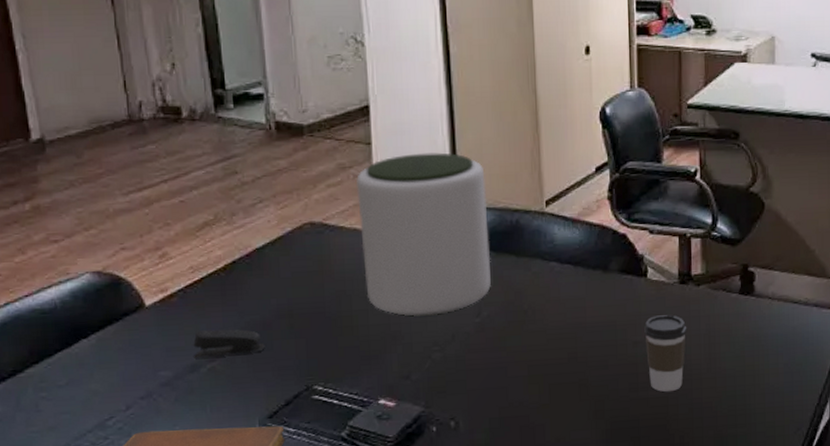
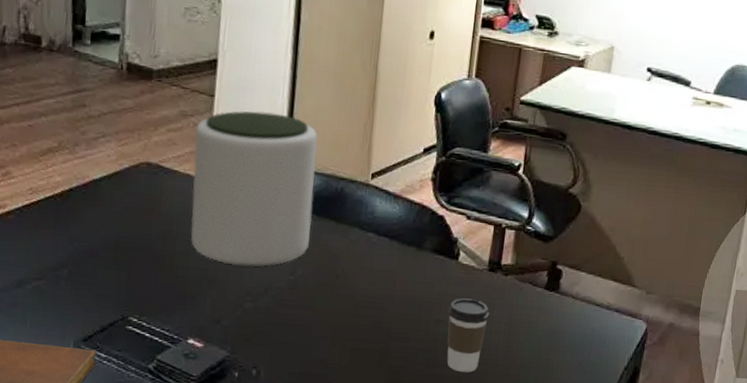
stapler: present [193,329,265,358] -> none [22,249,89,277]

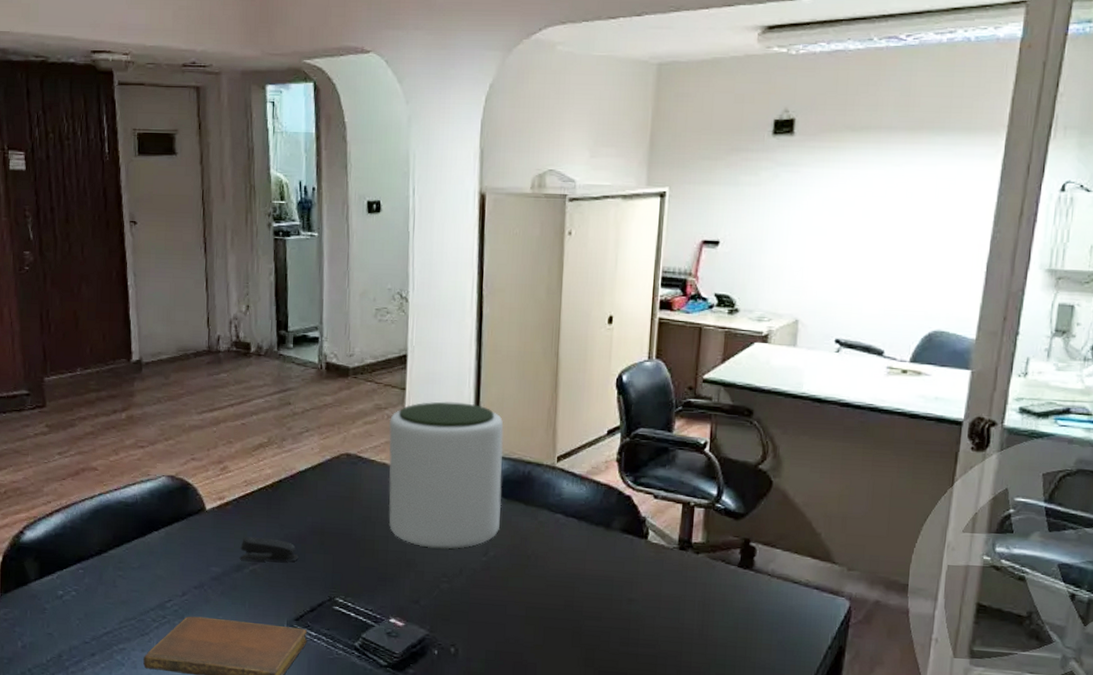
stapler: none [22,249,89,277] -> present [240,536,299,561]
coffee cup: present [446,298,490,372] -> none [639,577,683,651]

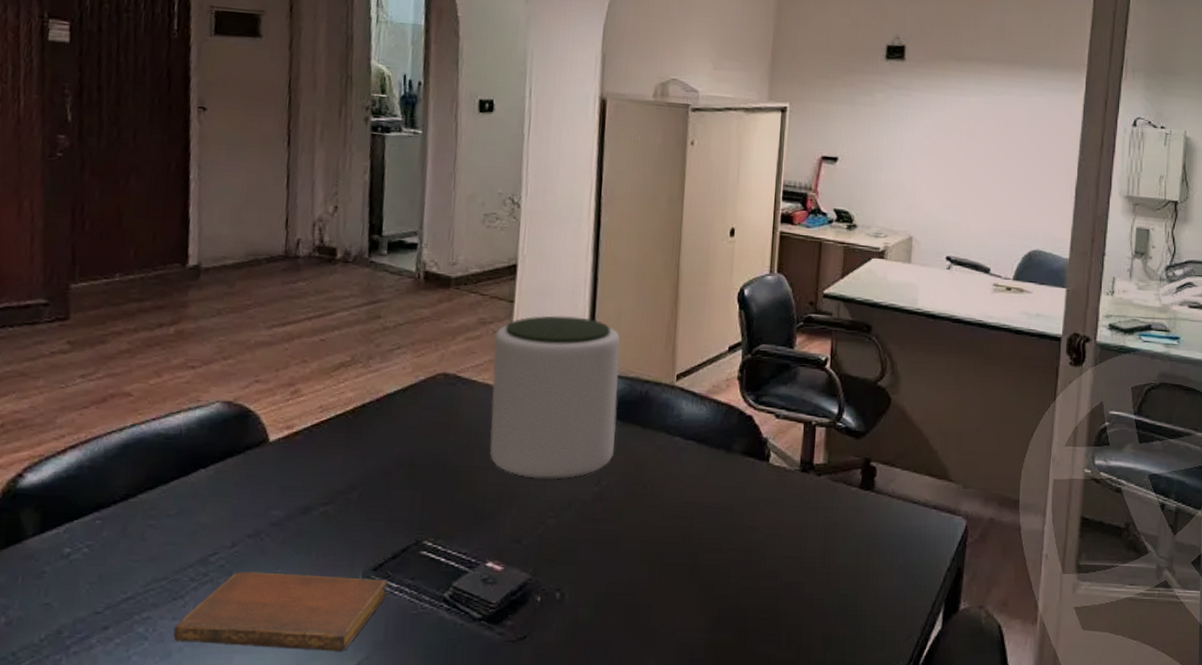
stapler: present [240,536,299,561] -> none [308,472,381,501]

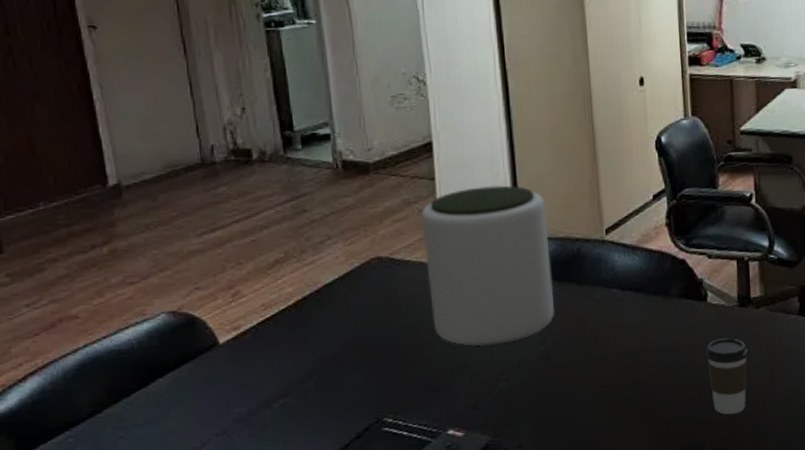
coffee cup: none [760,502,805,583] -> present [705,338,749,415]

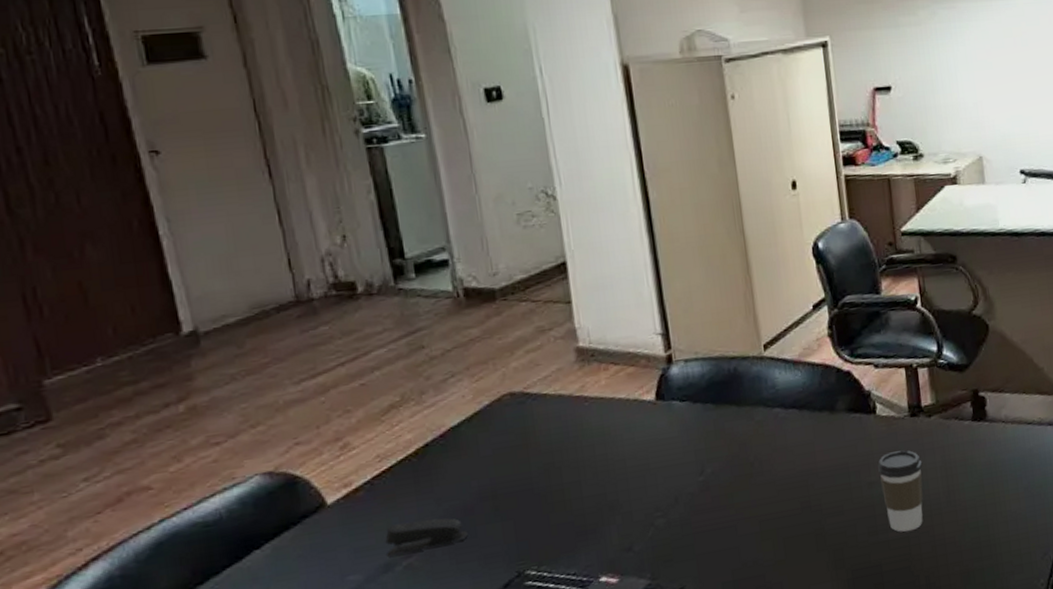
stapler: none [266,364,336,394] -> present [385,518,468,557]
plant pot: present [420,185,554,347] -> none [557,304,713,483]

